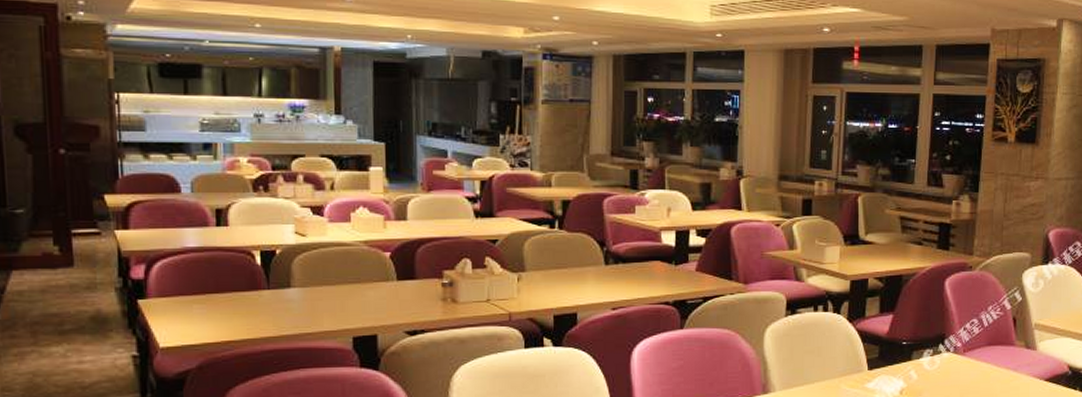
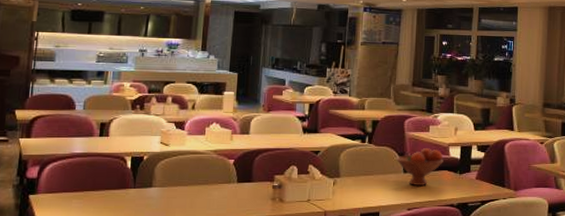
fruit bowl: none [594,234,654,281] -> present [395,148,443,187]

